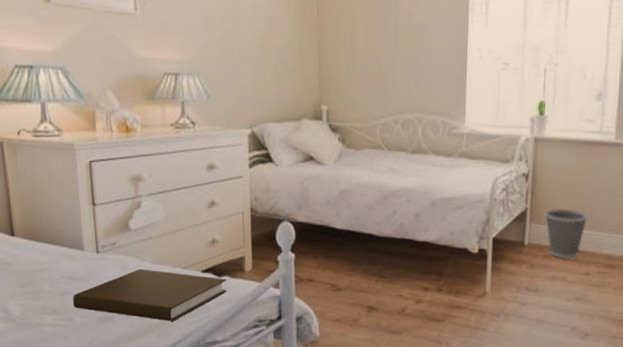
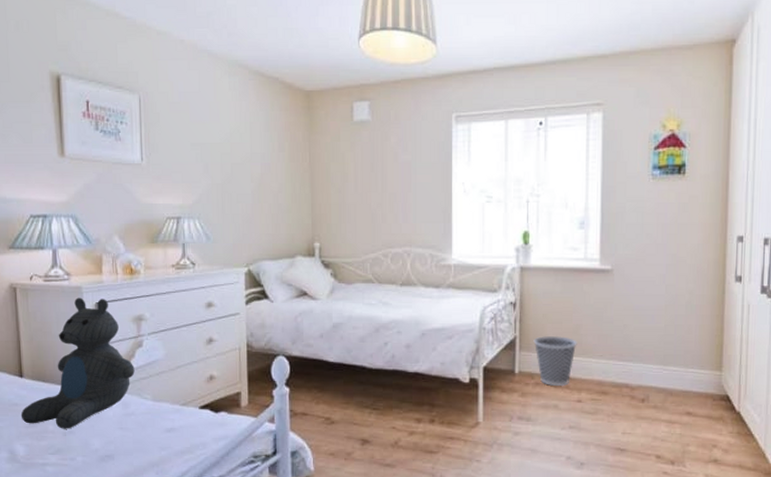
teddy bear: none [14,155,133,290] -> present [20,297,135,429]
book: present [73,268,228,321] -> none [76,406,224,459]

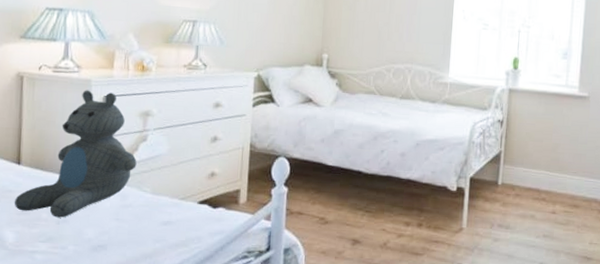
wastebasket: present [533,336,577,387] -> none [516,152,555,199]

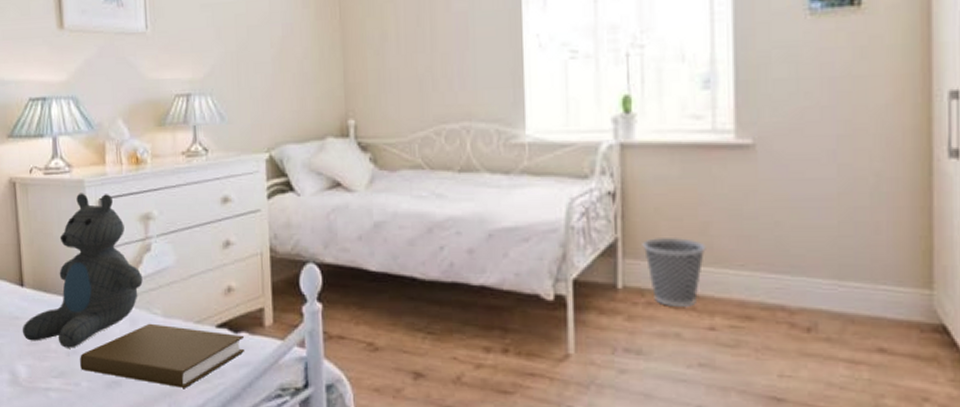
book: none [69,198,222,251] -> present [80,323,245,388]
wastebasket: none [516,152,555,199] -> present [642,238,706,308]

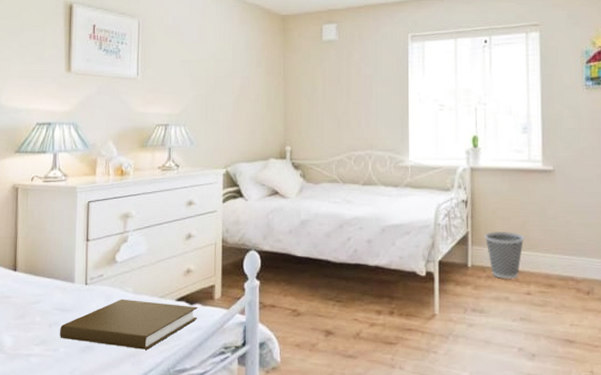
teddy bear: present [22,193,143,348] -> none [11,197,119,321]

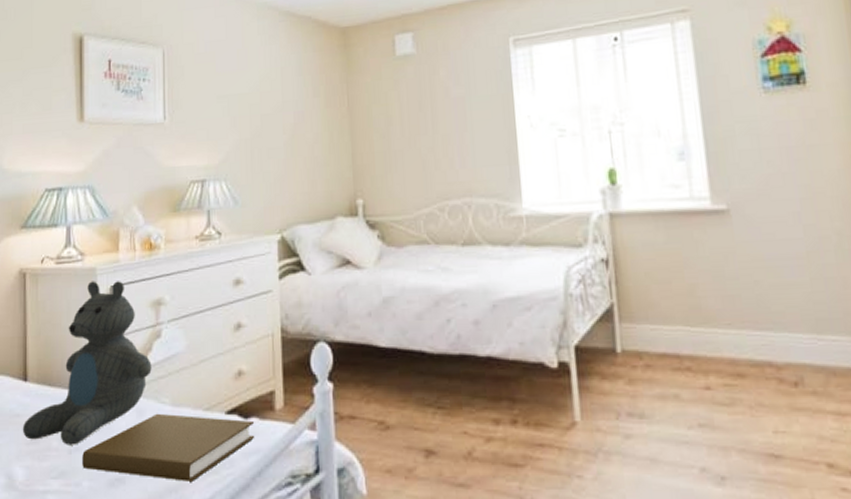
teddy bear: none [11,197,119,321] -> present [22,281,152,445]
wastebasket: present [484,232,525,280] -> none [636,300,695,369]

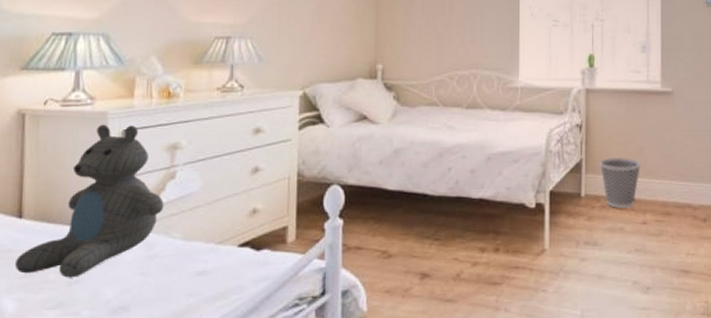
book: present [82,413,255,481] -> none [83,247,267,307]
wastebasket: none [636,300,695,369] -> present [599,158,642,209]

